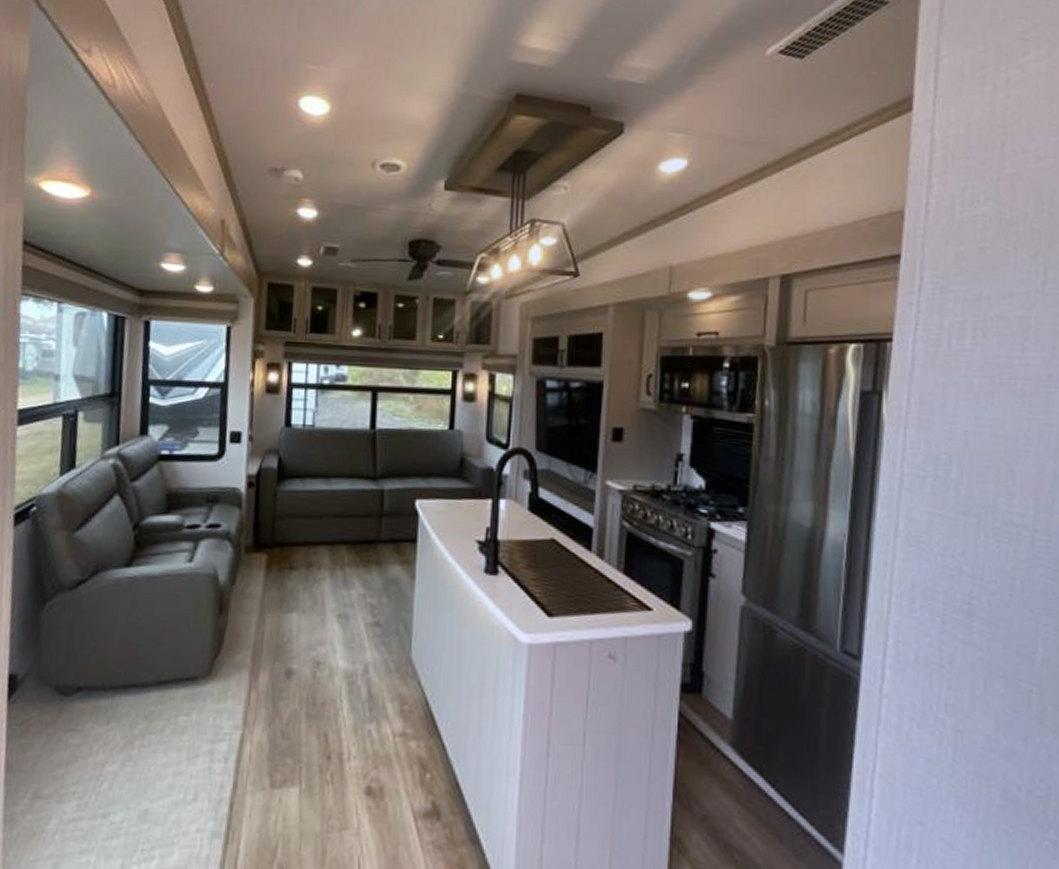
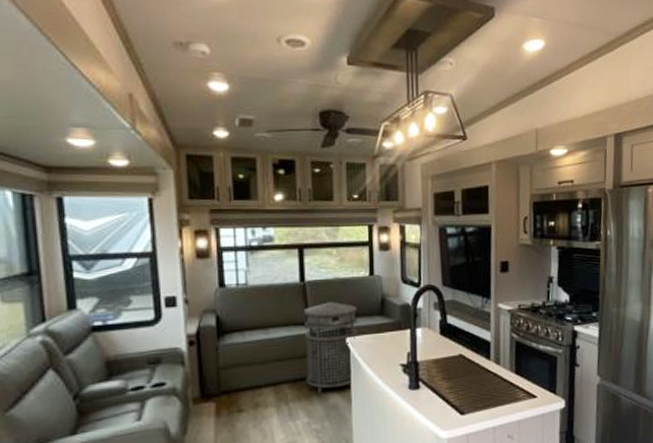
trash can: none [366,455,431,562] -> present [303,302,358,394]

